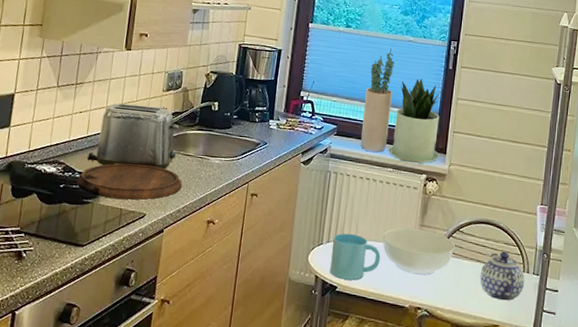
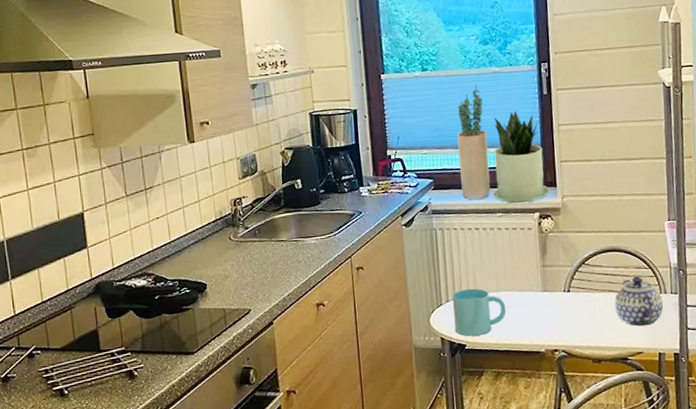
cutting board: present [76,163,182,200] -> none [171,258,282,301]
toaster: present [86,103,180,170] -> none [174,196,268,269]
bowl: present [381,227,456,275] -> none [503,269,584,318]

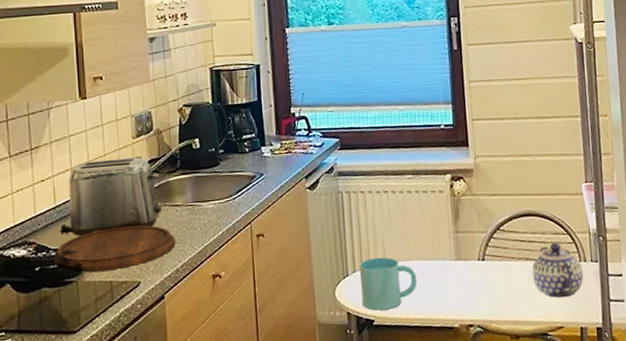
cutting board: none [171,258,282,301] -> present [53,225,175,272]
toaster: none [174,196,268,269] -> present [59,157,161,237]
vase: present [457,84,491,201] -> none [365,39,400,161]
planter: present [493,110,550,203] -> none [402,66,461,164]

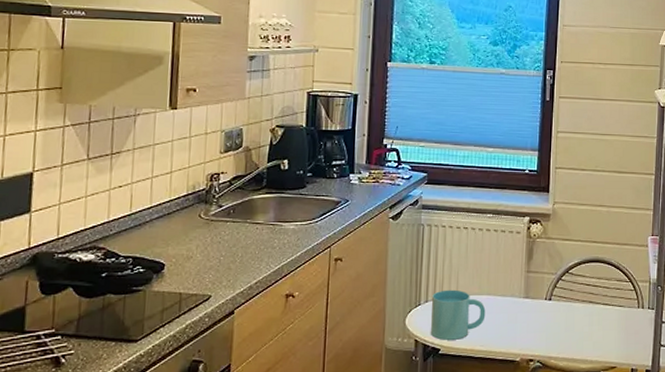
cutting board: present [53,225,175,272] -> none [122,239,252,282]
toaster: present [59,157,161,237] -> none [132,172,244,246]
teapot: present [531,242,584,298] -> none [593,289,640,340]

